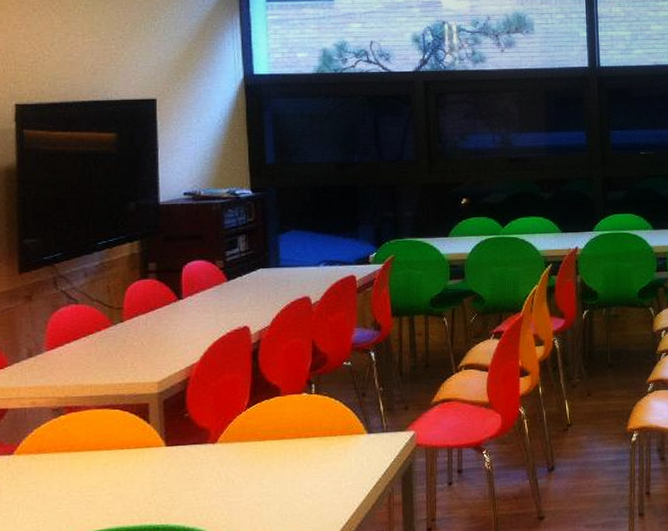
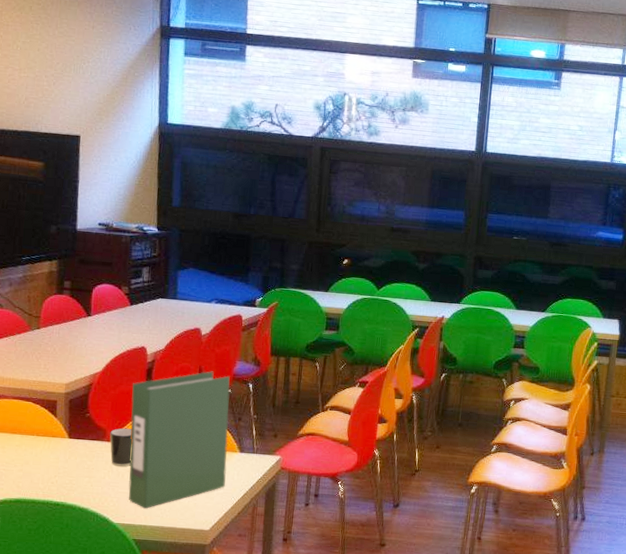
mug: none [214,423,241,471] -> present [109,428,132,467]
binder: none [236,343,354,518] -> present [128,371,230,509]

